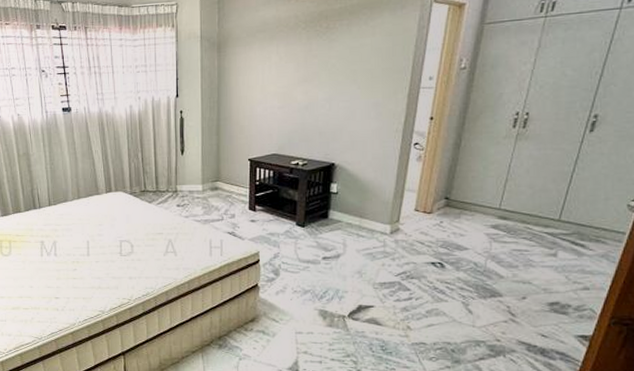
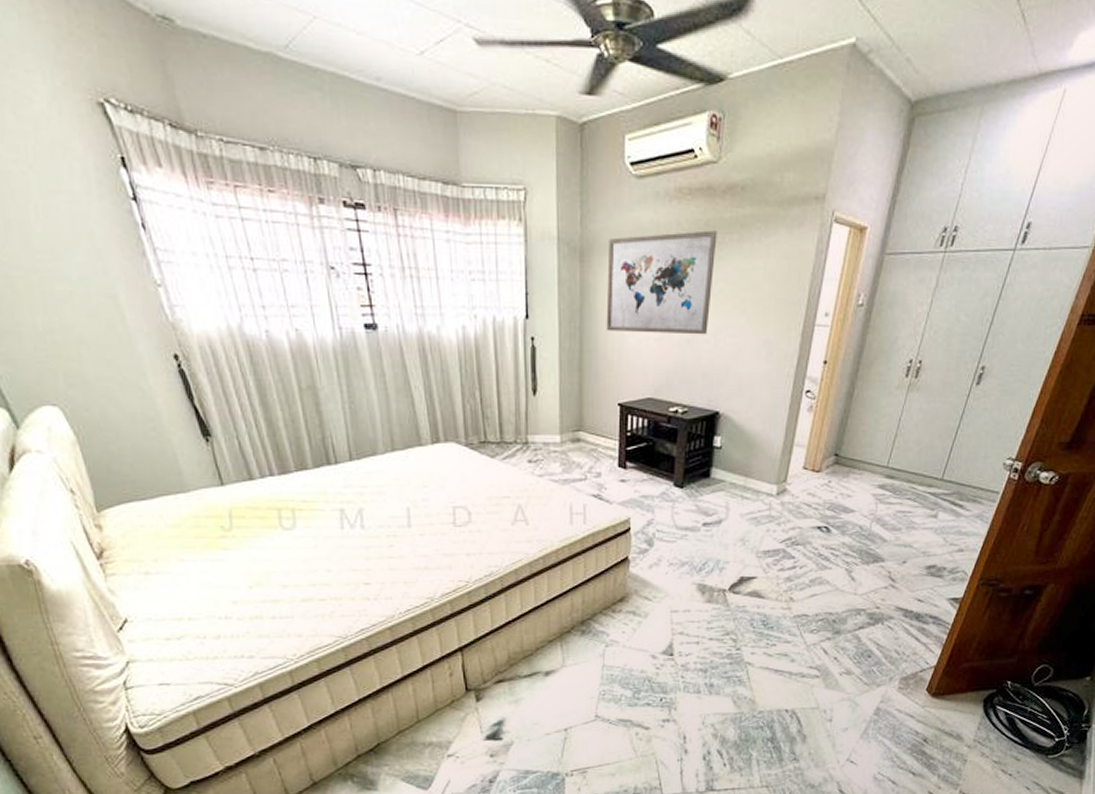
wall art: none [238,19,329,103] -> present [606,230,717,335]

